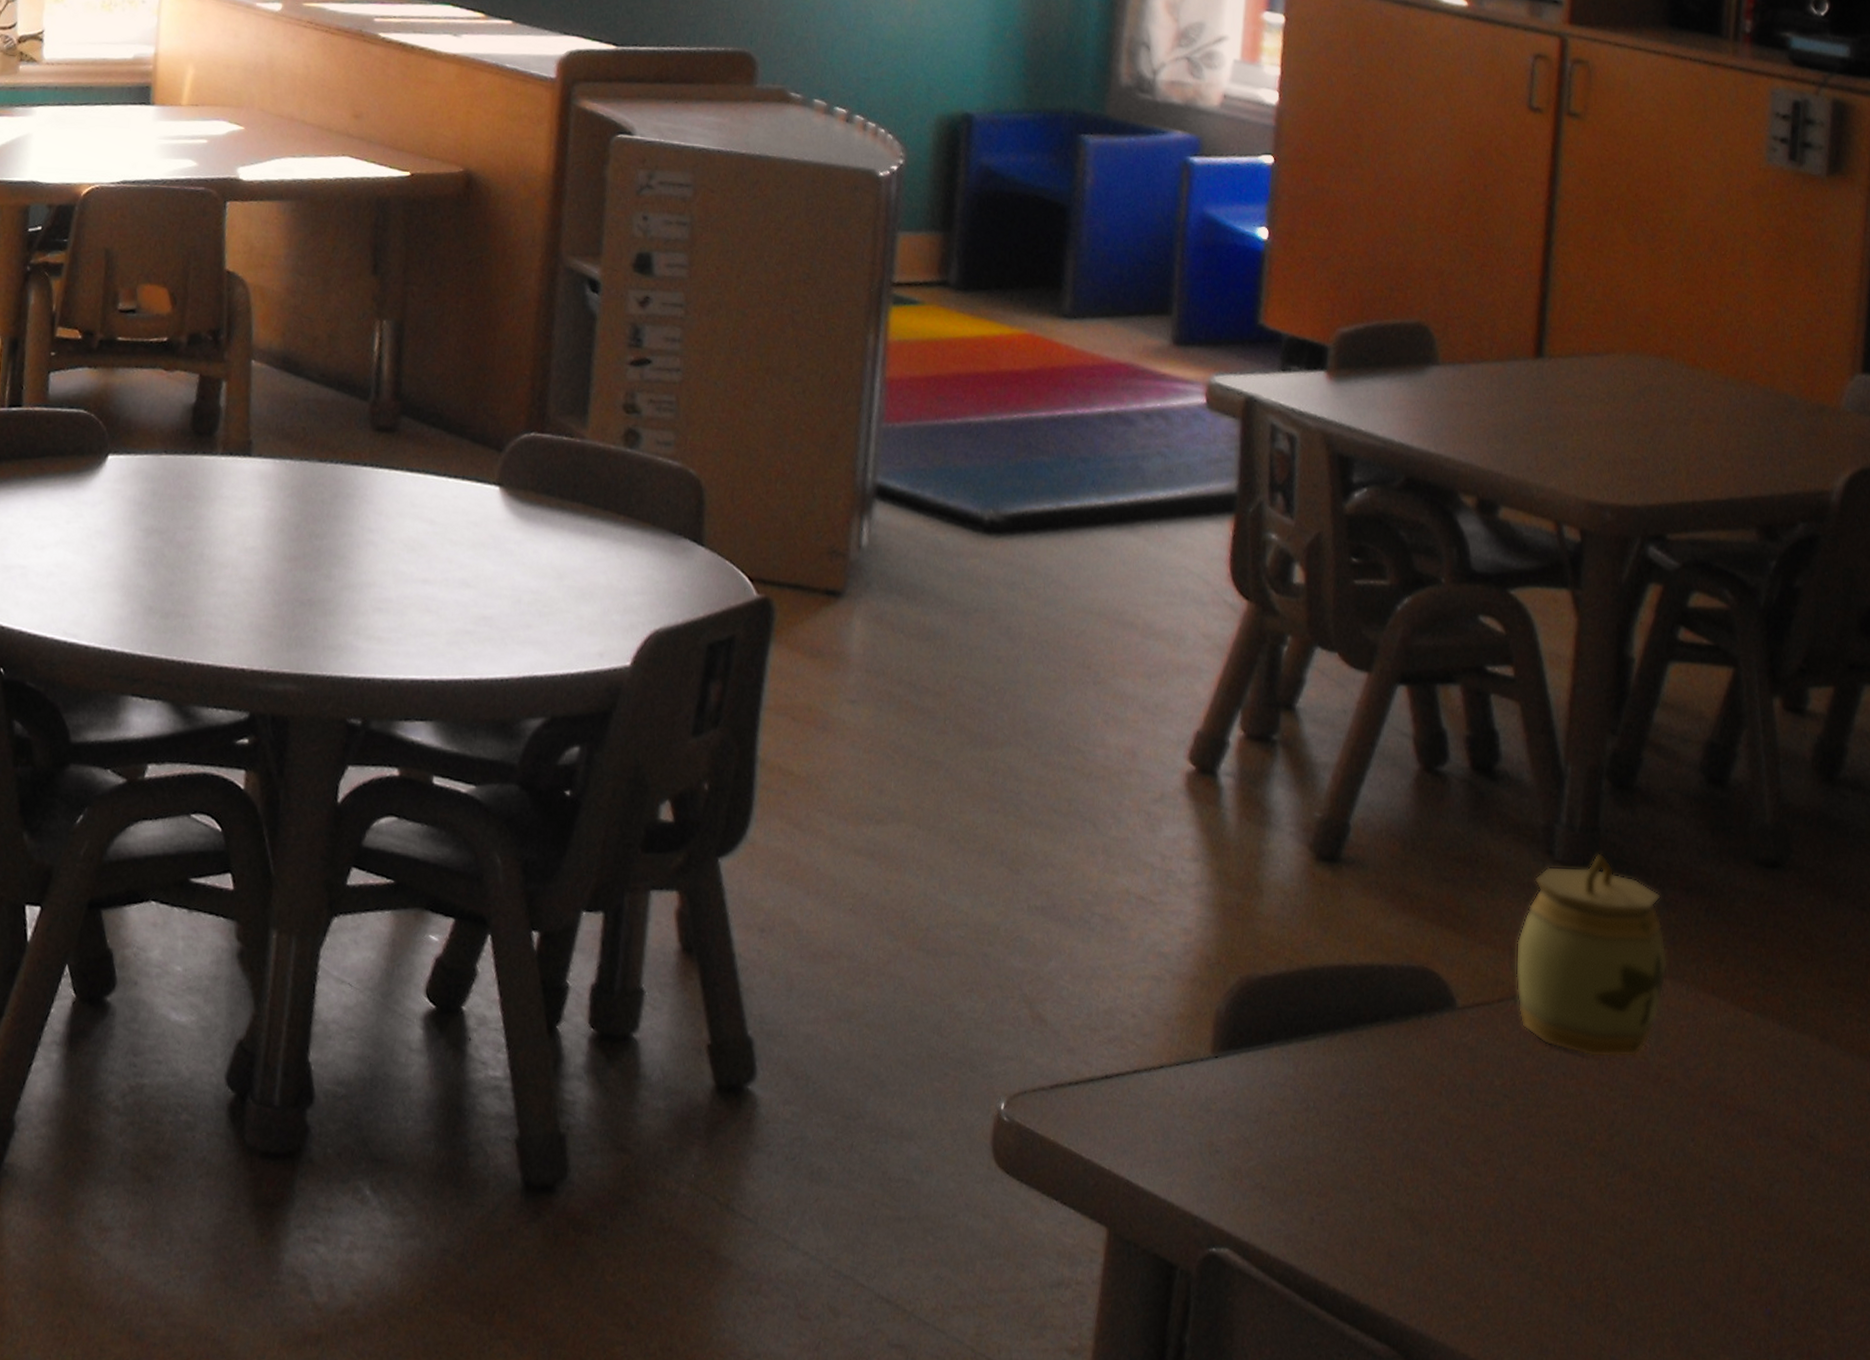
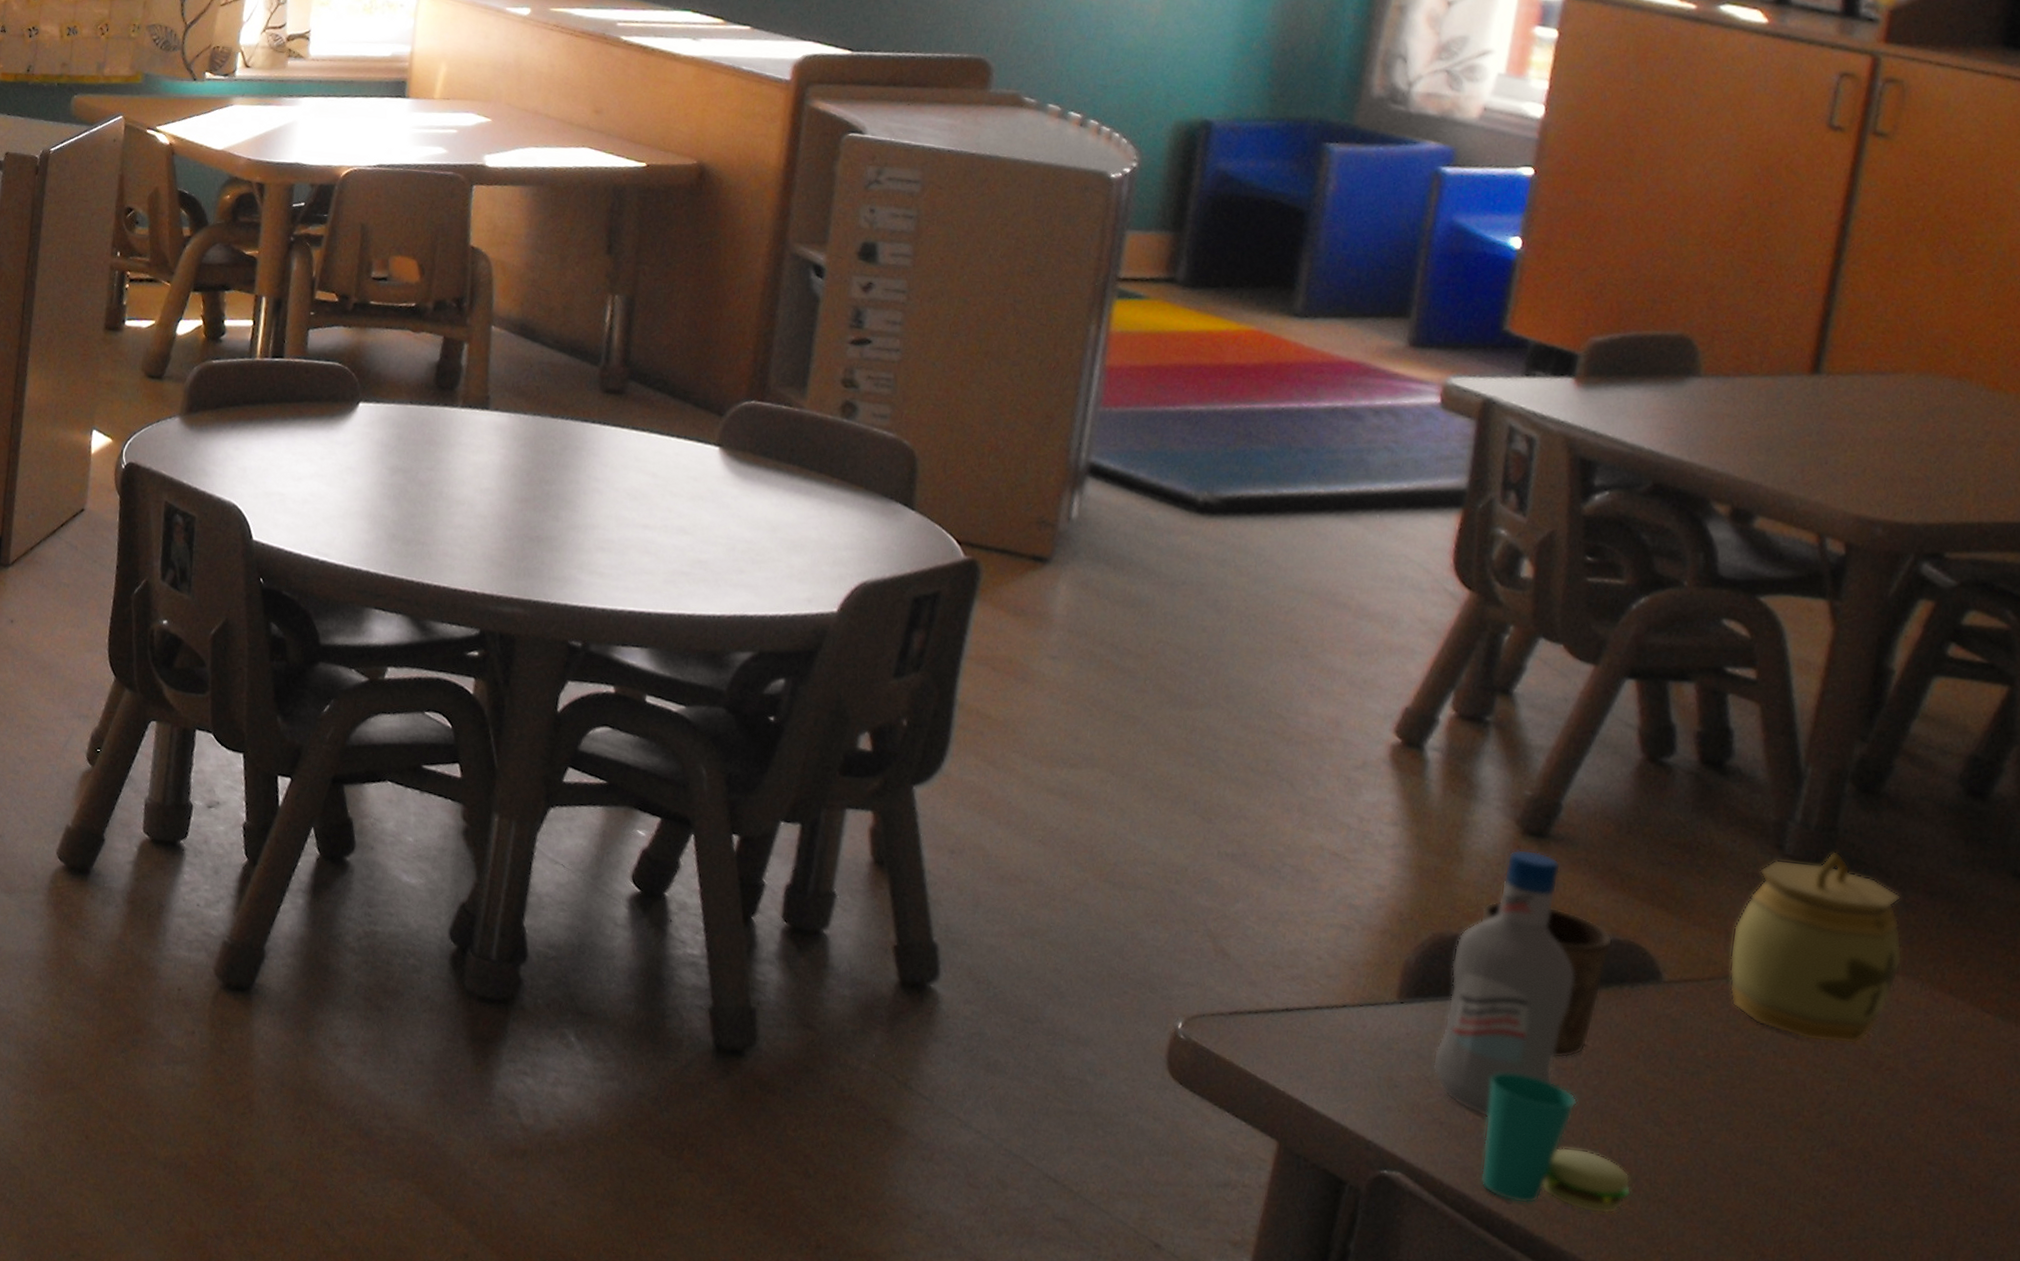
bottle: none [1250,876,1375,1177] -> present [1432,849,1574,1118]
cup: none [1283,934,1408,1104] -> present [1480,900,1613,1059]
cup: none [1304,1124,1447,1271] -> present [1481,1073,1632,1214]

